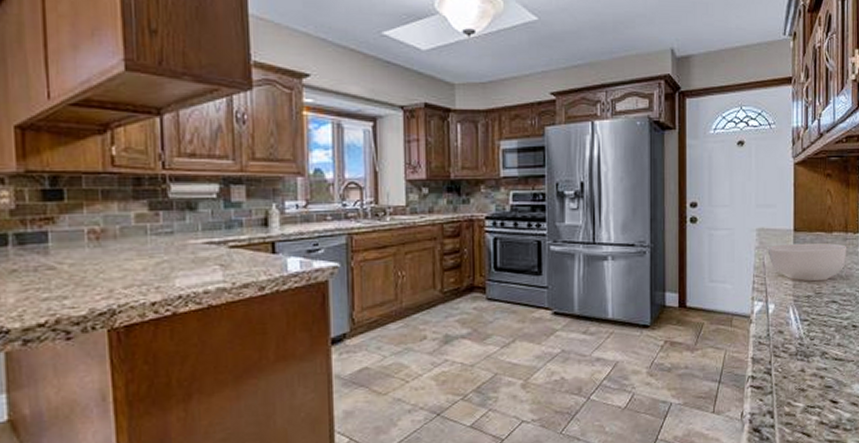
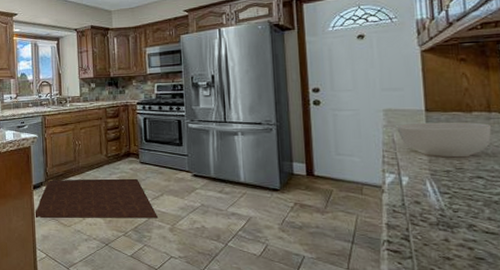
doormat: none [331,322,507,386] -> present [34,179,158,219]

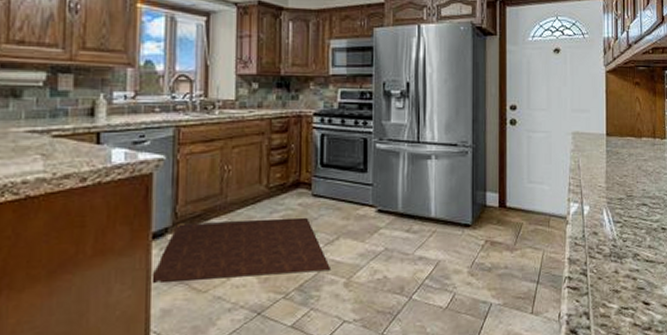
bowl: present [396,122,492,159] -> none [582,147,656,186]

